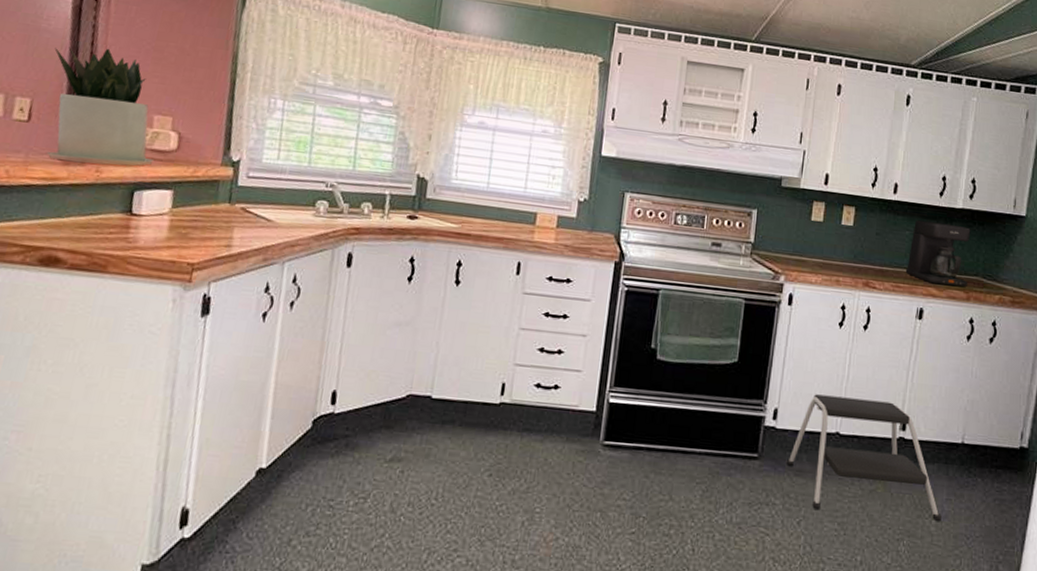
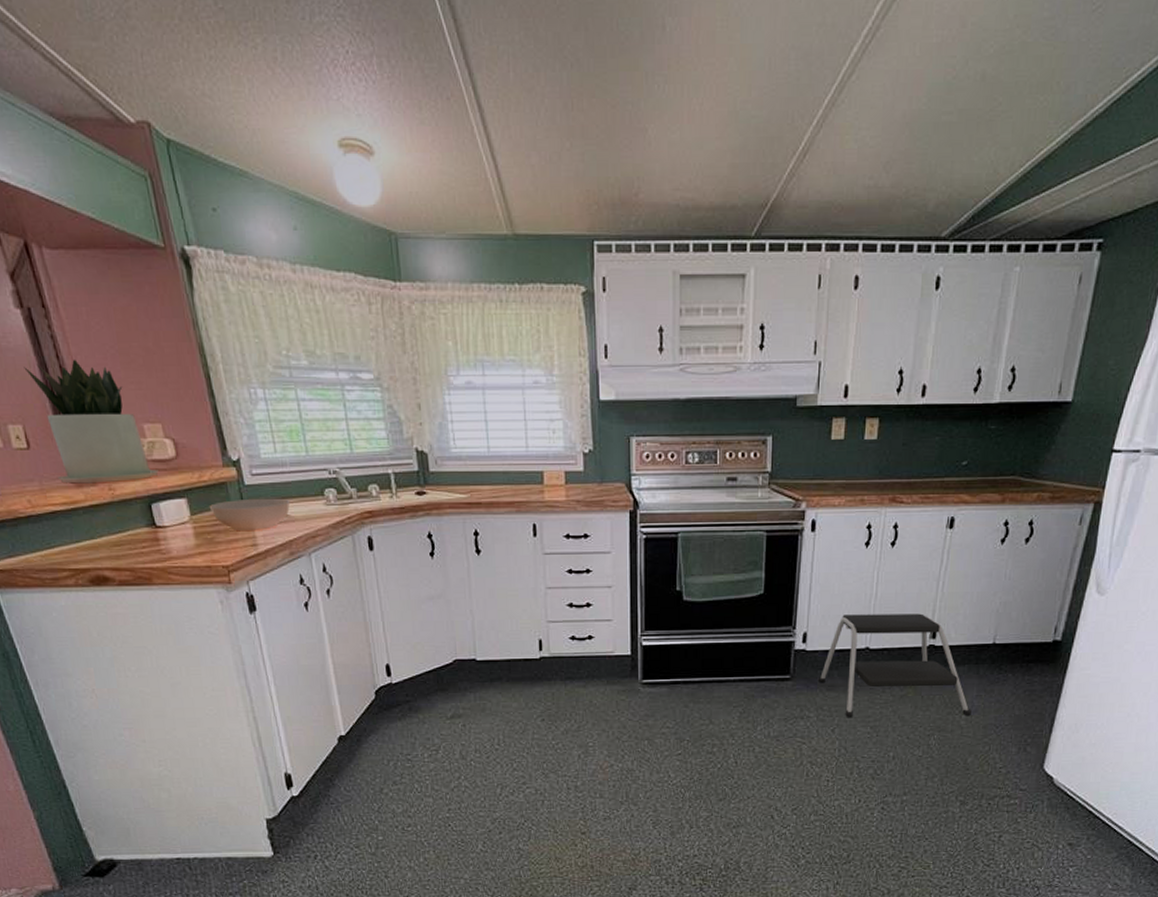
bowl: none [193,198,279,233] -> present [209,498,290,532]
coffee maker: present [905,220,971,287] -> none [935,422,1009,490]

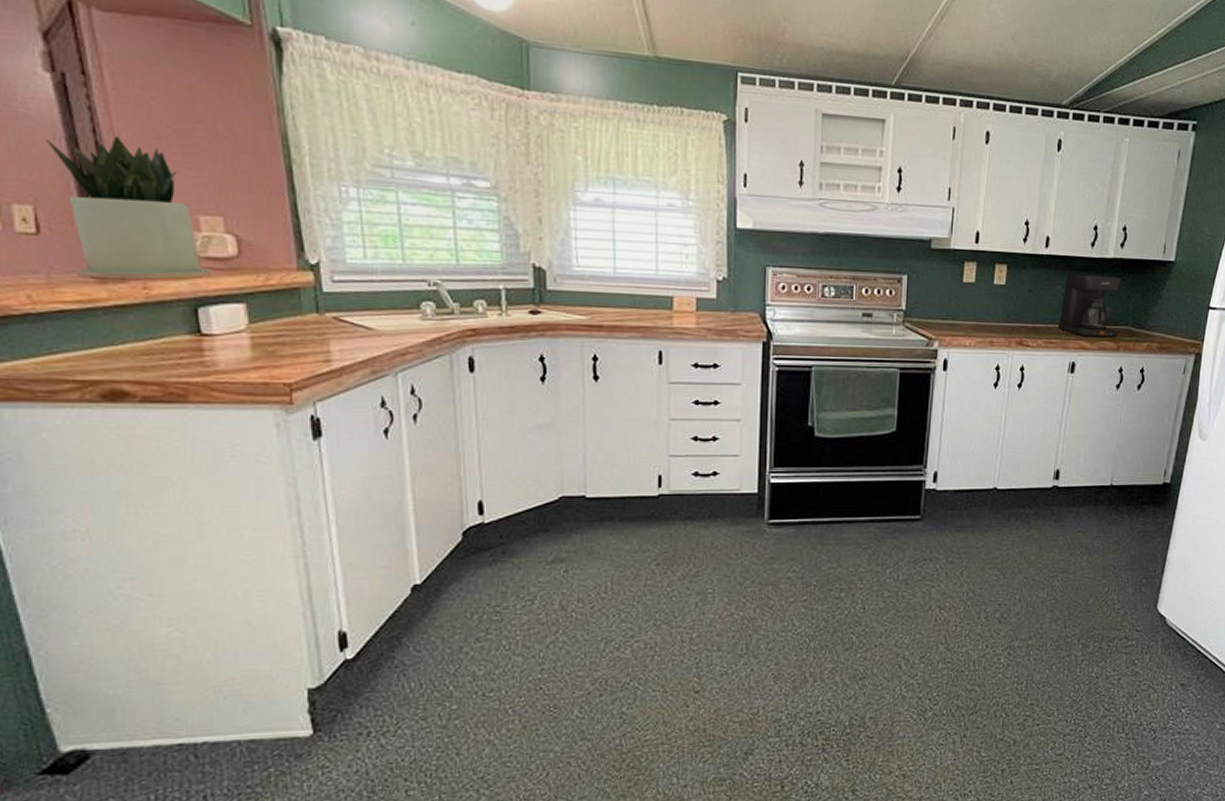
bowl: present [209,498,290,532] -> none [274,308,378,345]
step stool: present [819,613,971,717] -> none [948,454,1092,559]
coffee maker: none [935,422,1009,490] -> present [1057,273,1122,338]

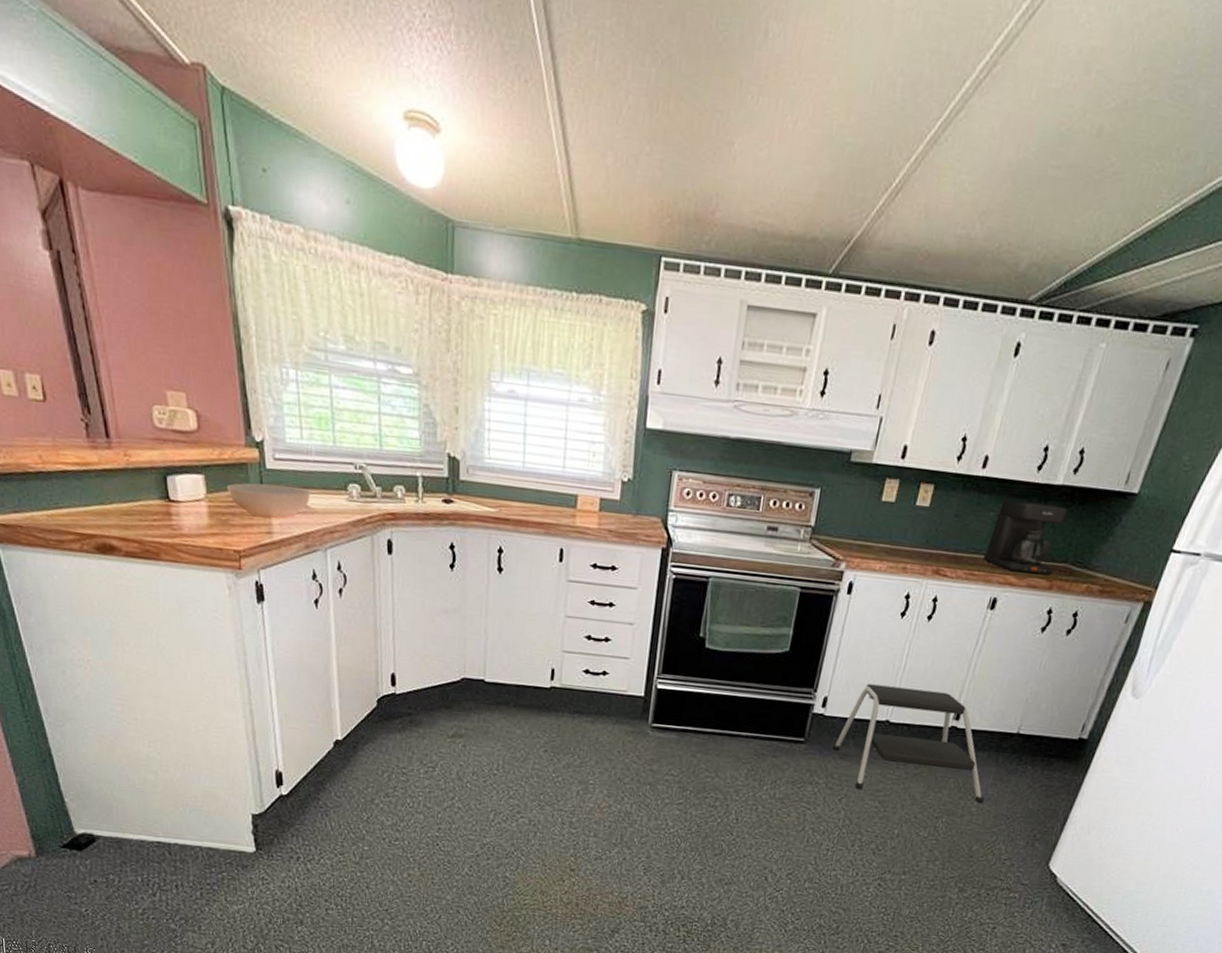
planter: present [45,135,214,281] -> none [47,312,179,450]
bowl: none [274,308,378,345] -> present [226,483,312,519]
step stool: none [948,454,1092,559] -> present [833,684,985,804]

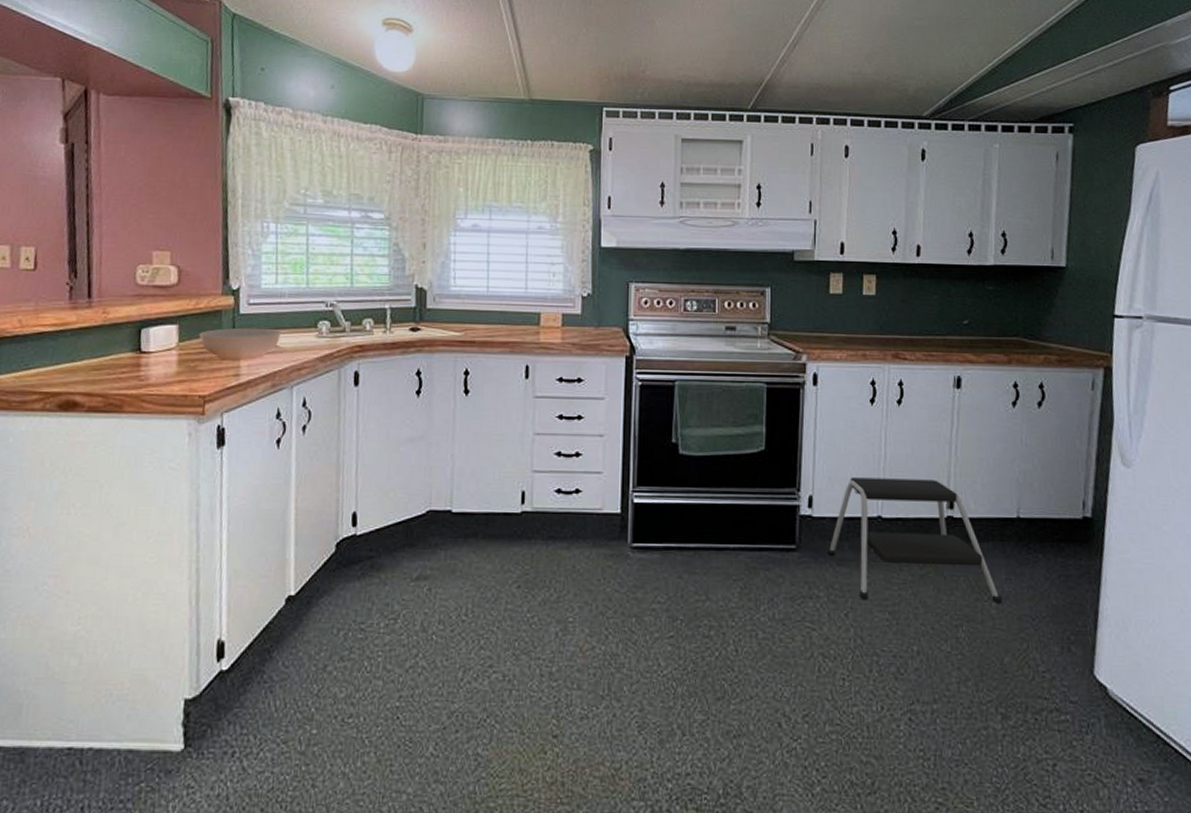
coffee maker: present [982,499,1068,575] -> none [937,282,1007,350]

